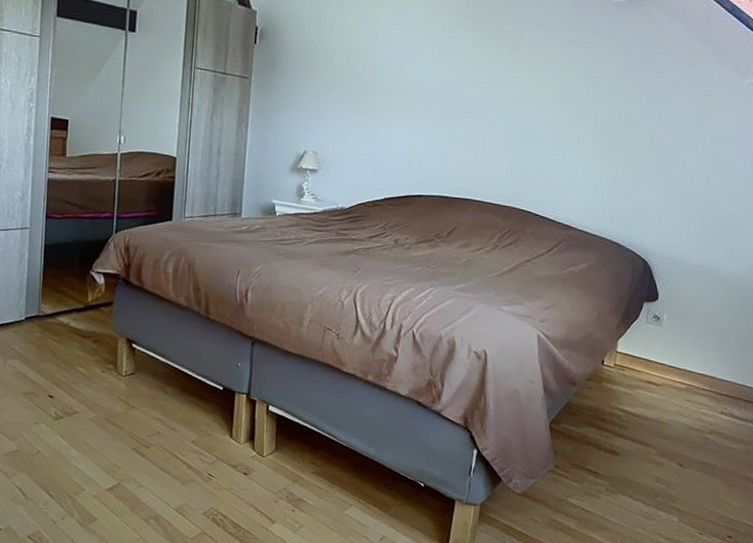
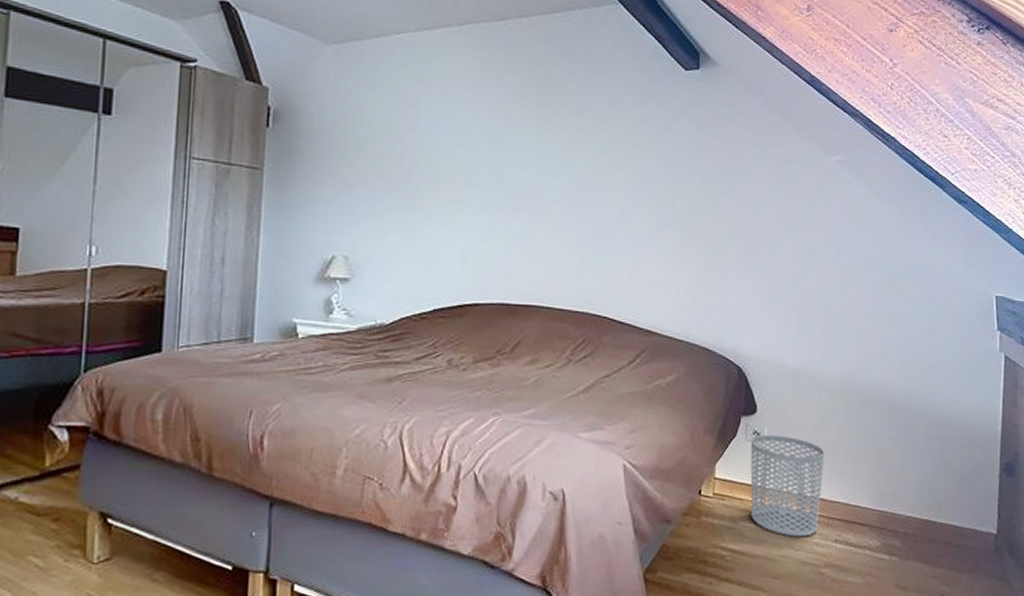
waste bin: none [646,319,717,407] -> present [750,435,824,537]

